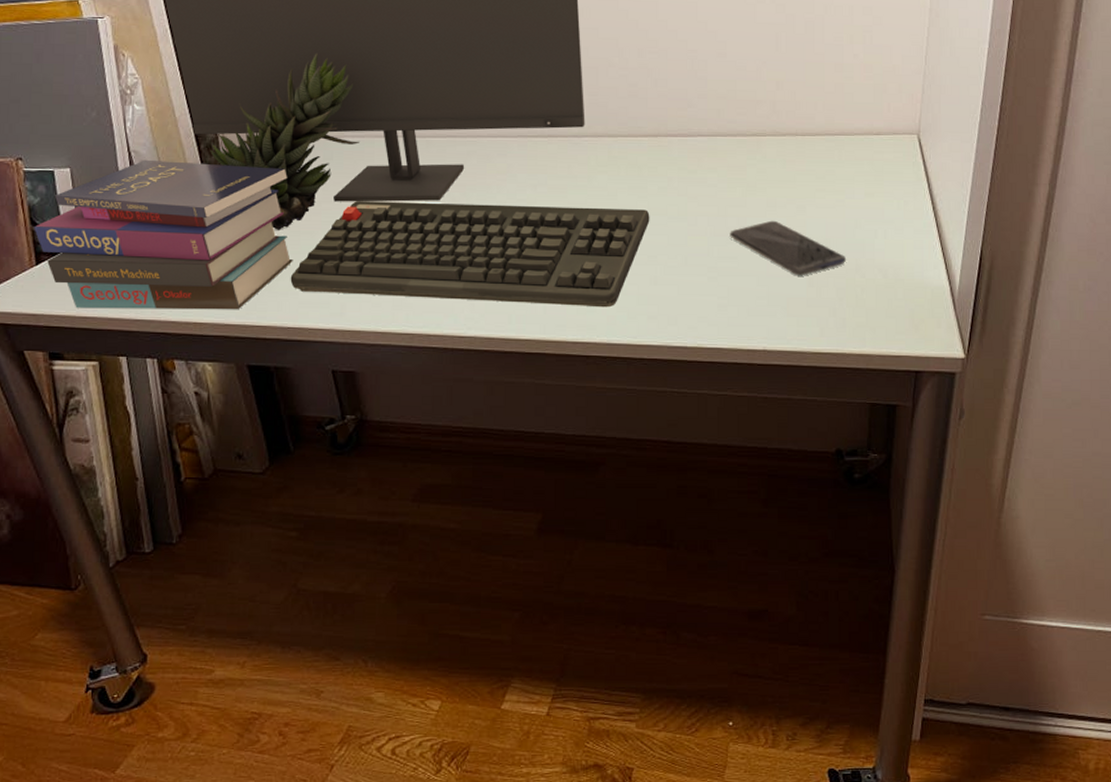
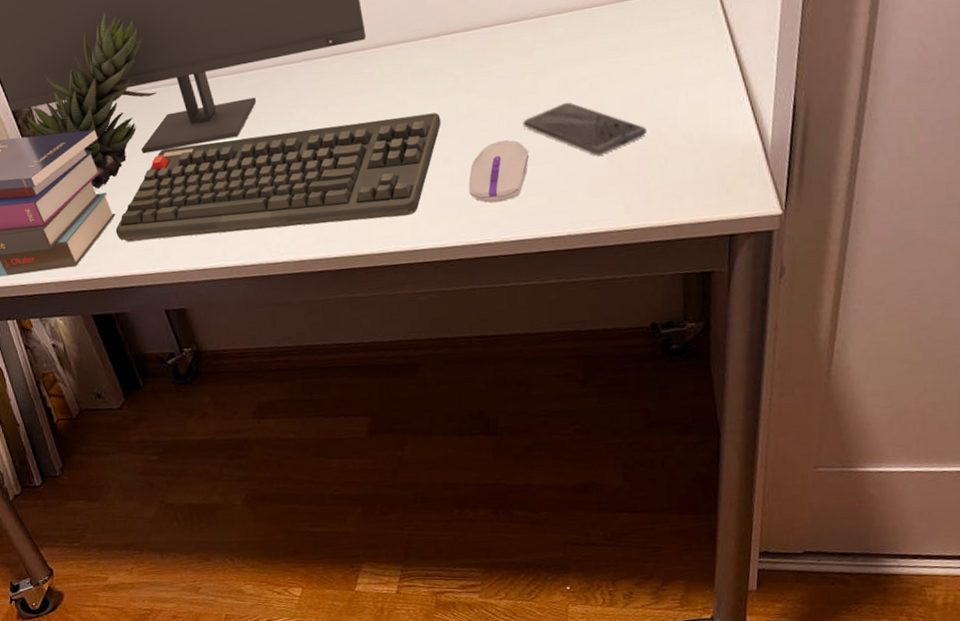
computer mouse: none [670,248,733,307] -> present [468,140,529,203]

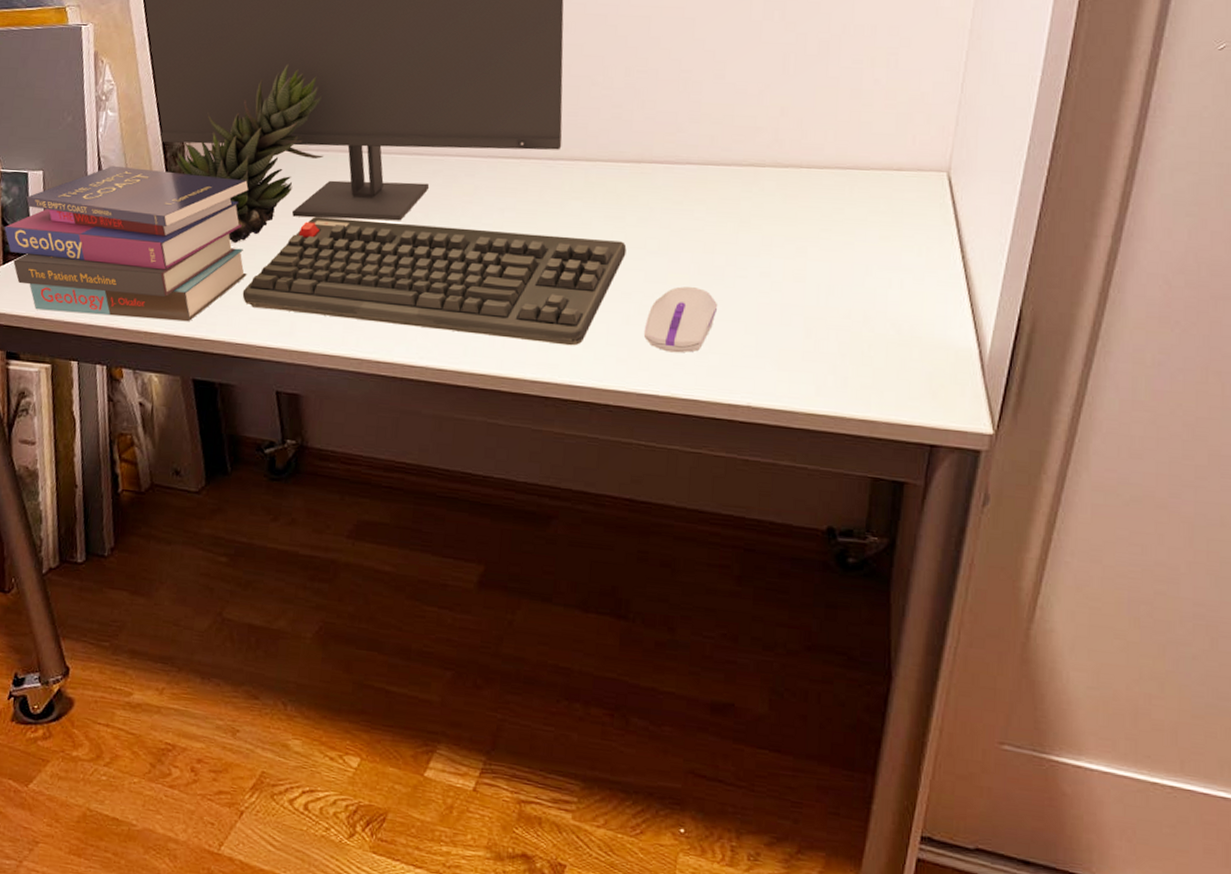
smartphone: present [523,102,648,155] -> none [716,261,853,325]

